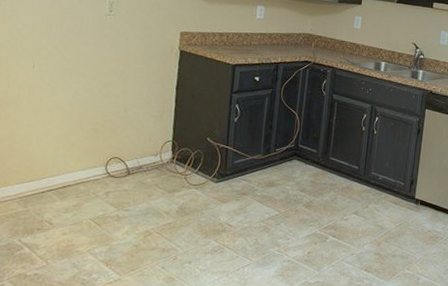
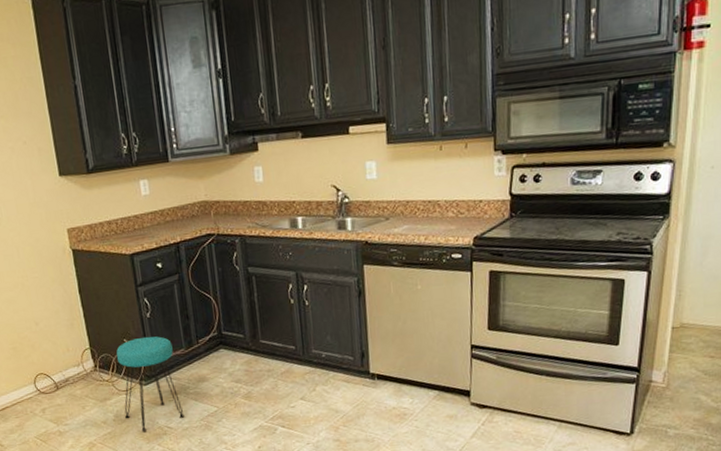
stool: none [189,138,252,226] -> present [116,336,185,432]

